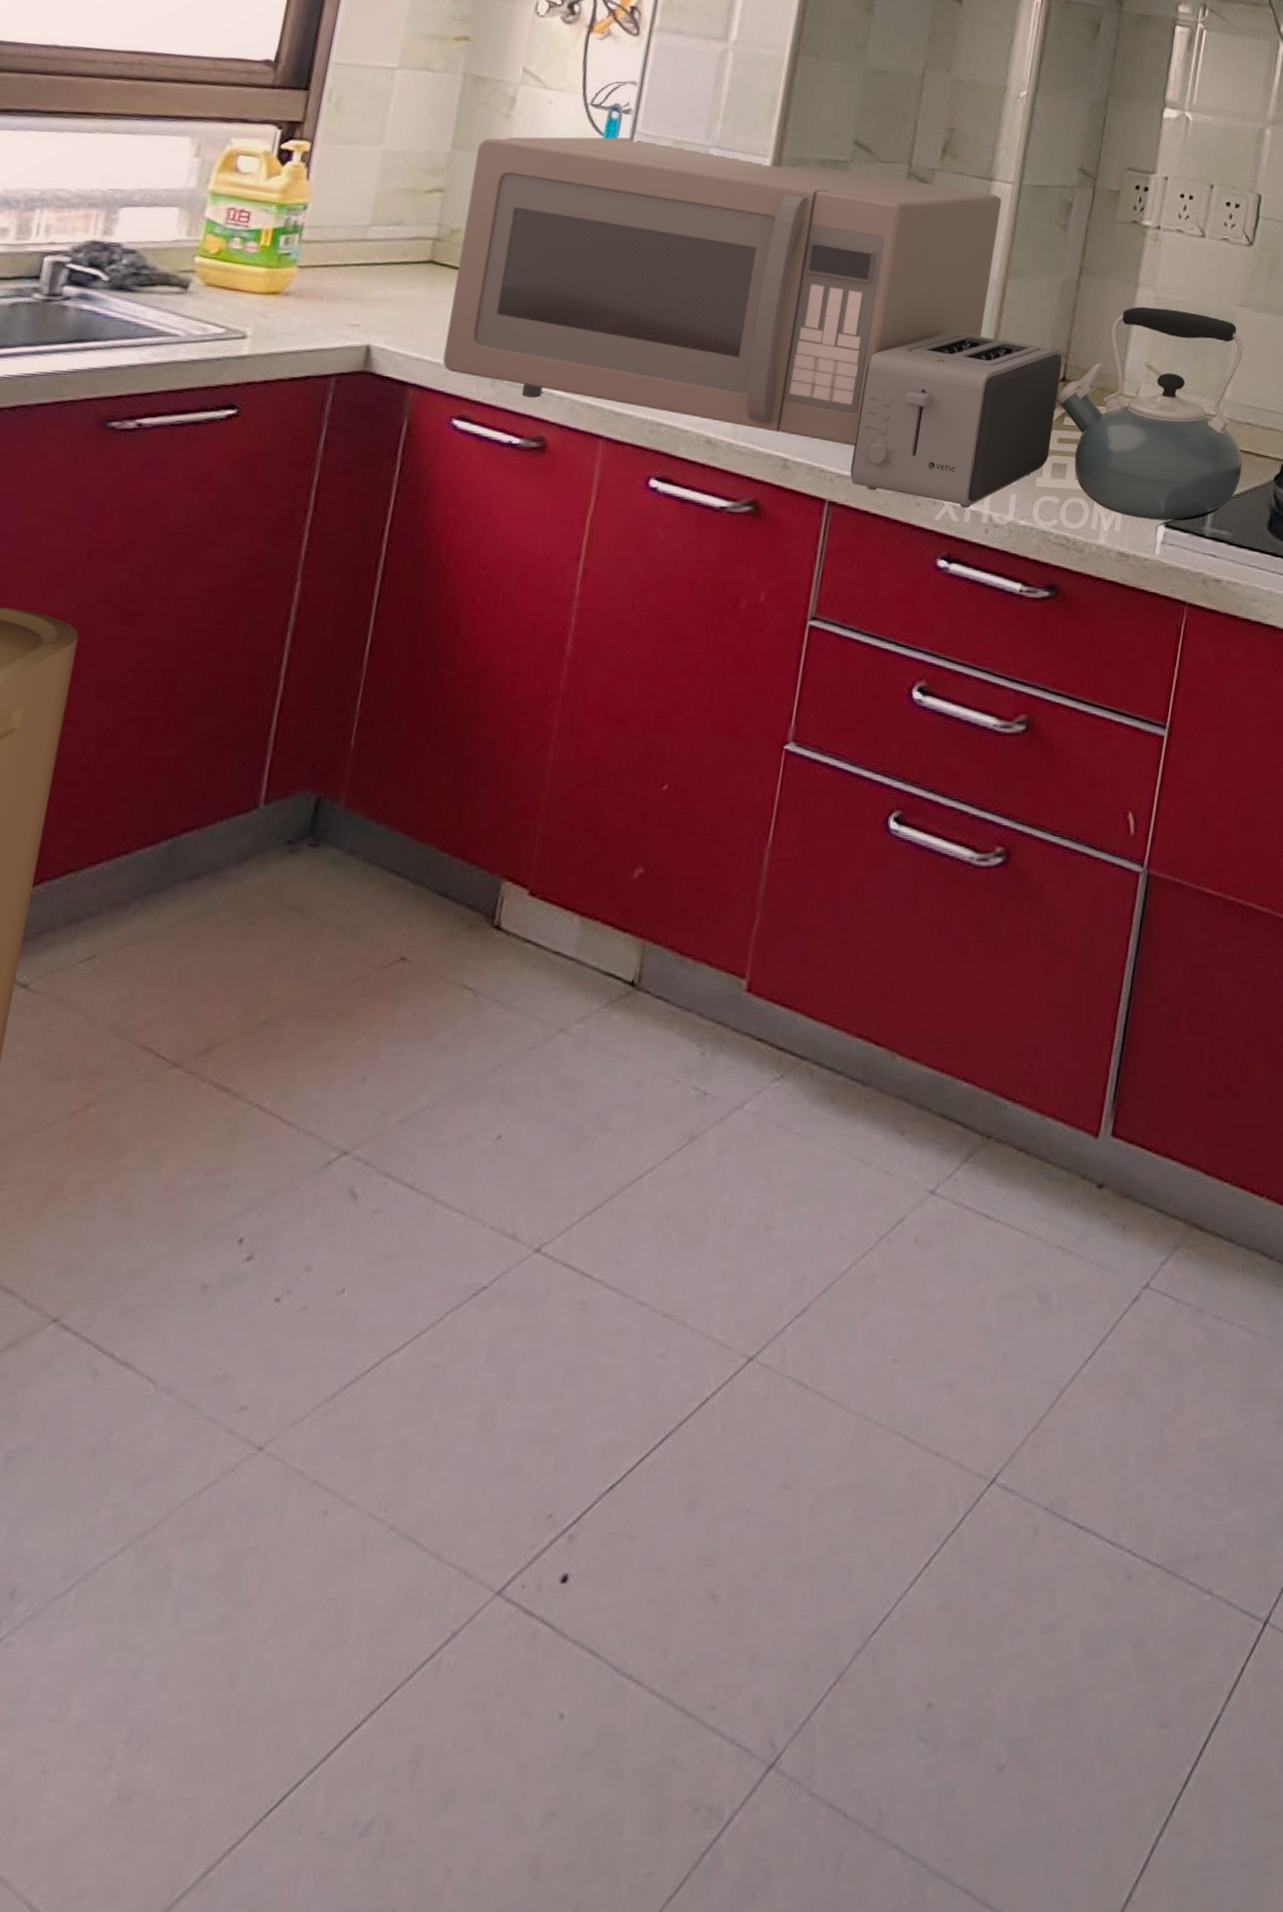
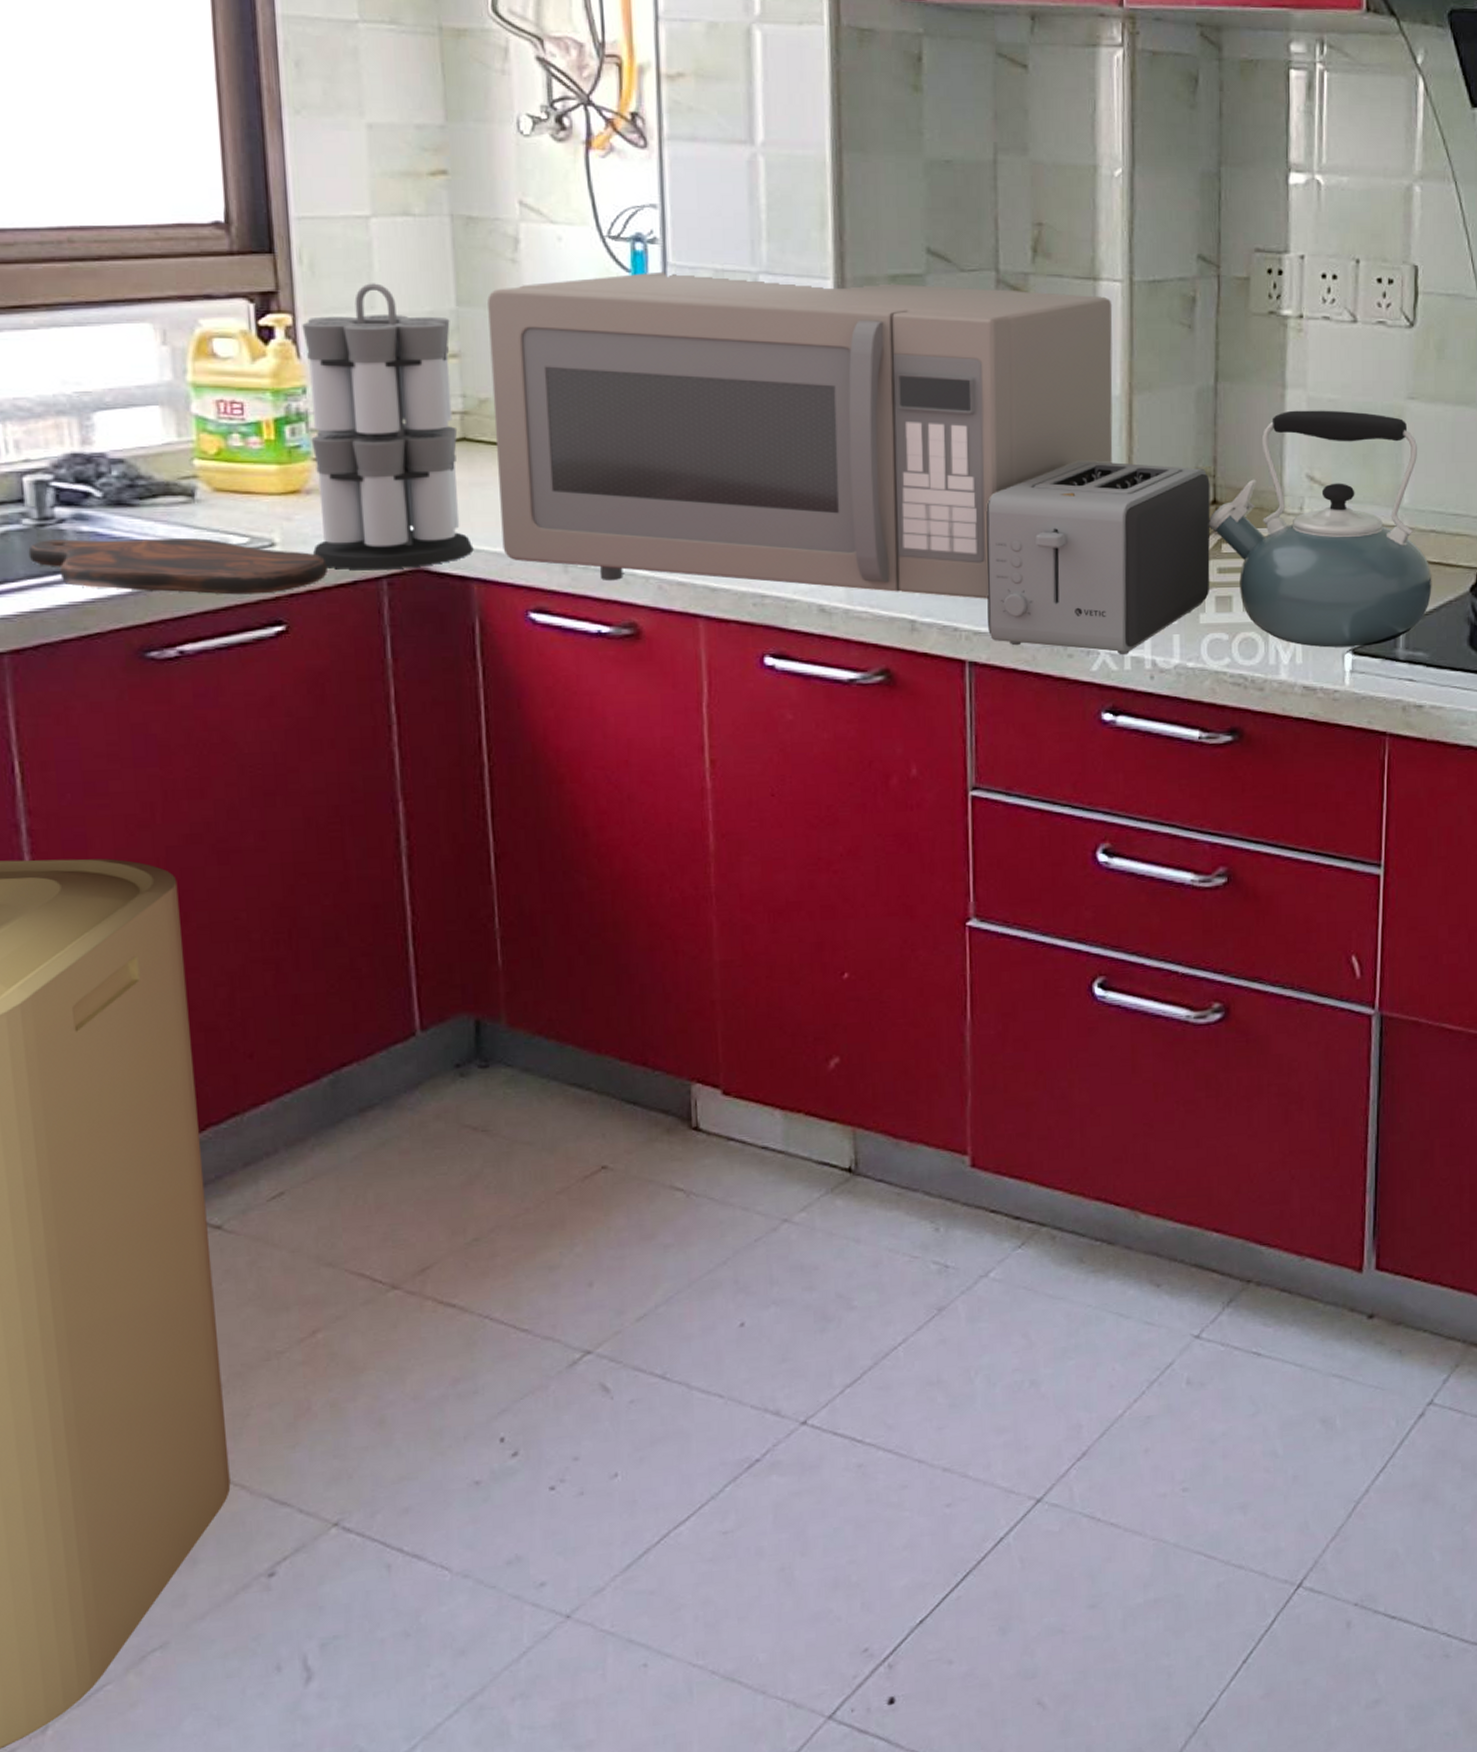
cutting board: none [30,313,287,380] -> present [28,538,328,595]
spice rack: none [276,123,443,369] -> present [302,283,474,570]

